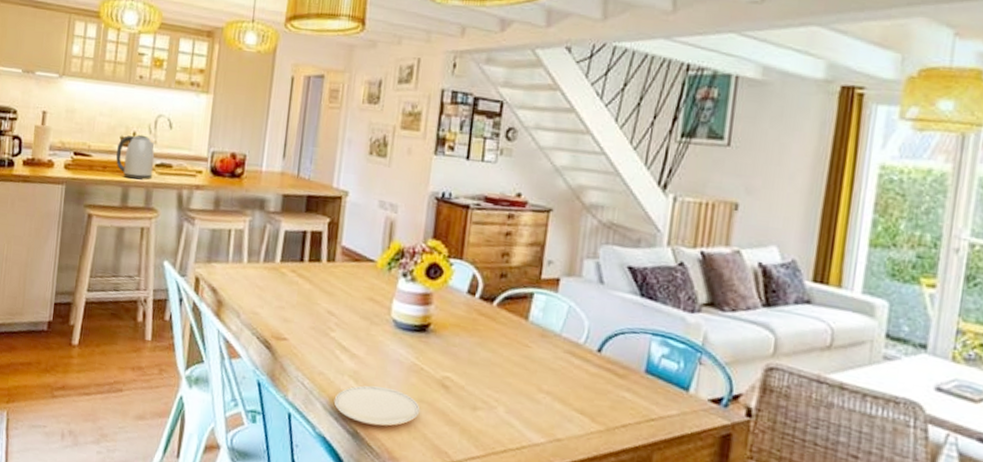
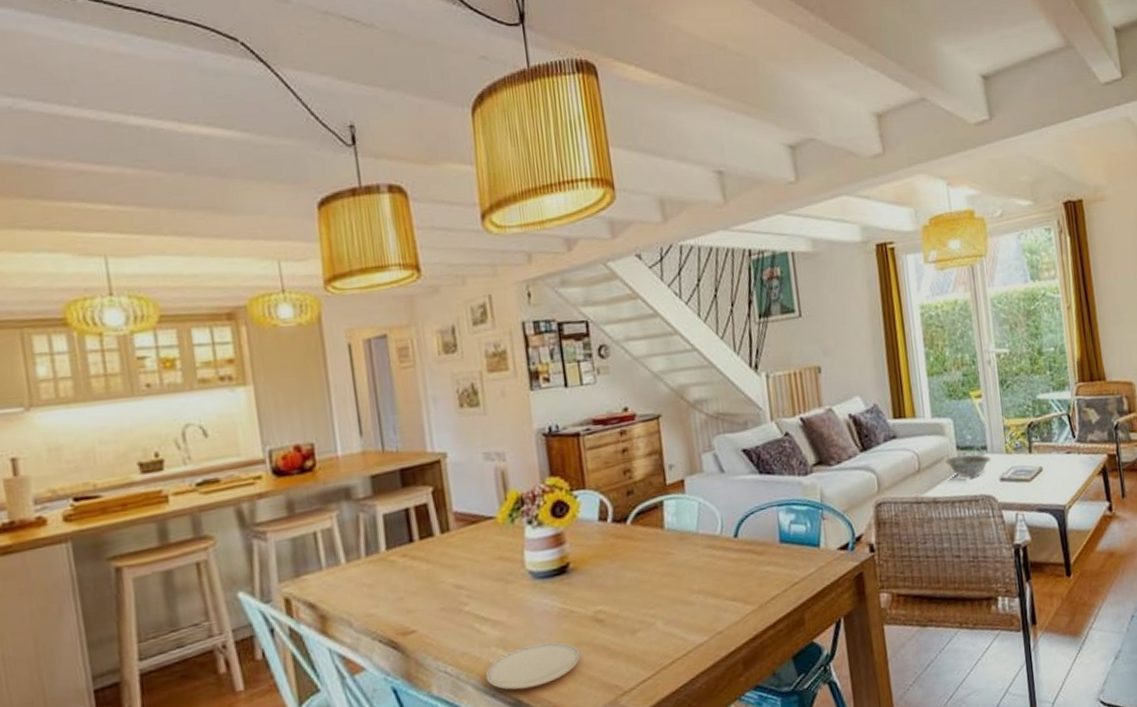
kettle: present [116,134,155,180] -> none [136,453,196,511]
decorative bowl: none [866,343,929,377] -> present [945,454,991,479]

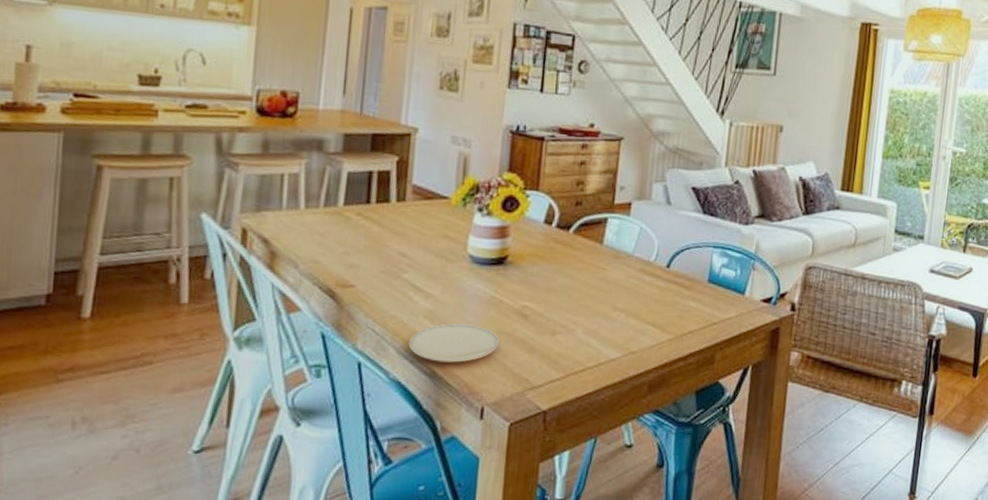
decorative bowl: present [945,454,991,479] -> none [881,238,925,263]

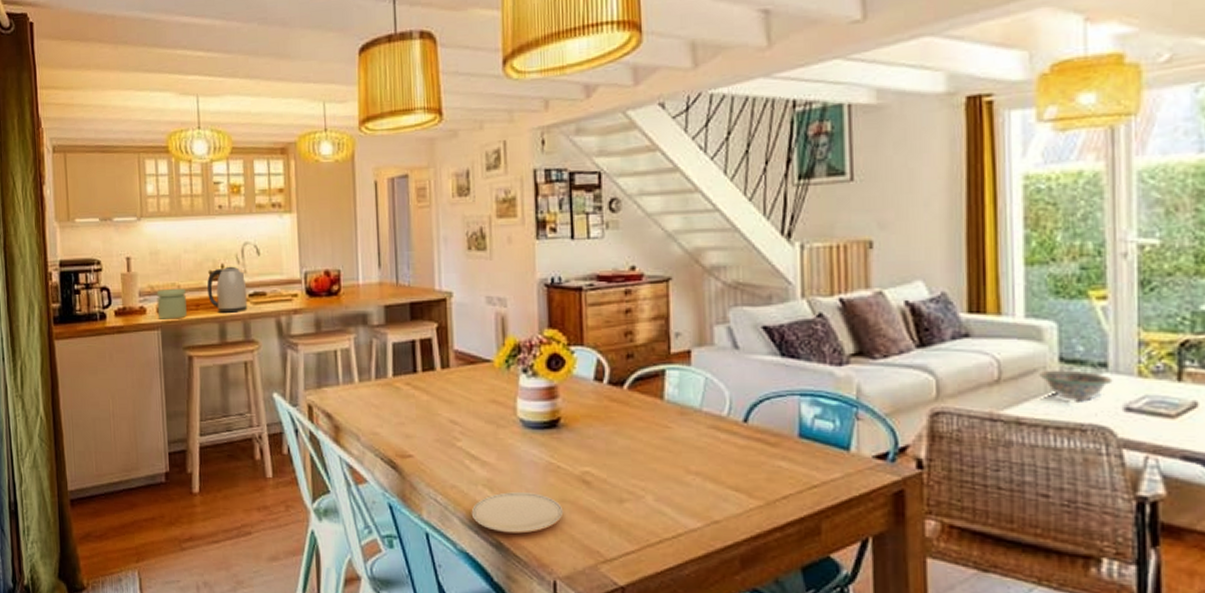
jar: none [61,87,104,123] -> present [156,288,187,319]
kettle: none [133,71,185,124] -> present [207,266,248,313]
decorative bowl: none [881,238,925,263] -> present [1039,370,1113,400]

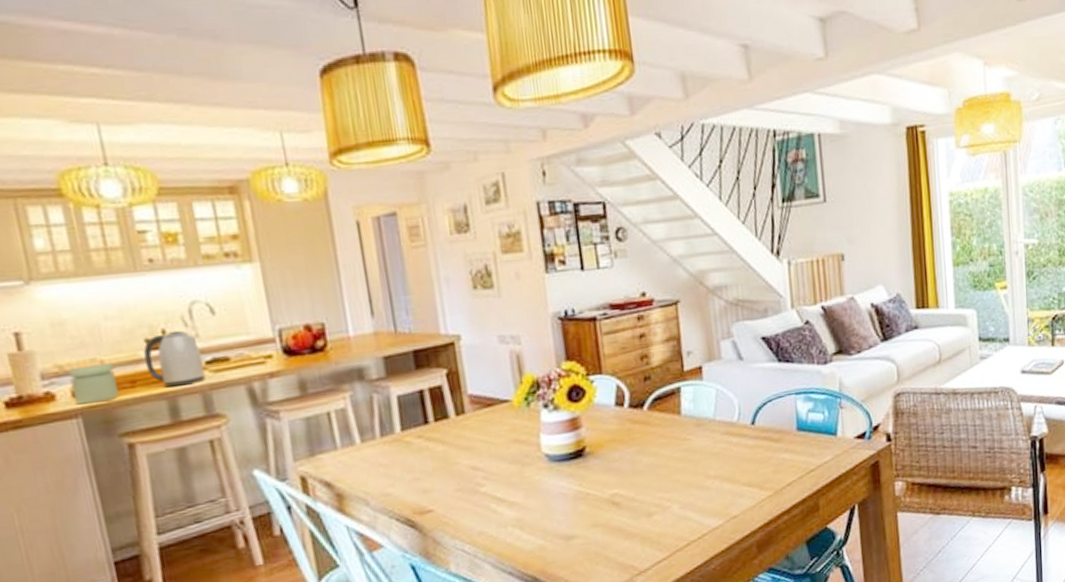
plate: present [471,492,564,534] -> none [502,523,597,569]
decorative bowl: present [1039,370,1113,400] -> none [966,346,1013,370]

